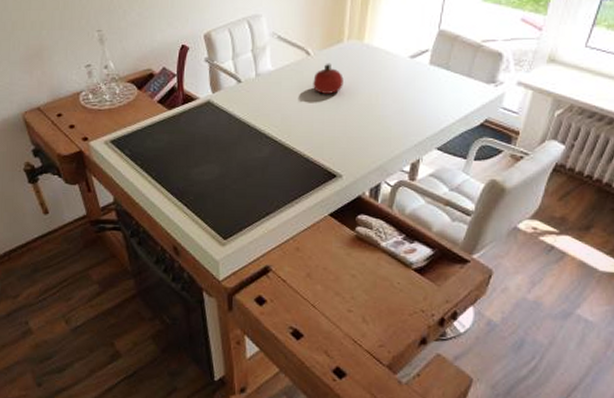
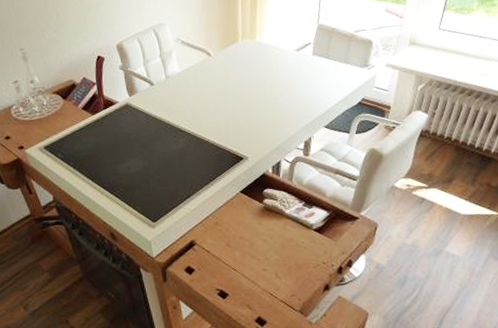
fruit: present [313,63,344,94] -> none [215,61,242,89]

